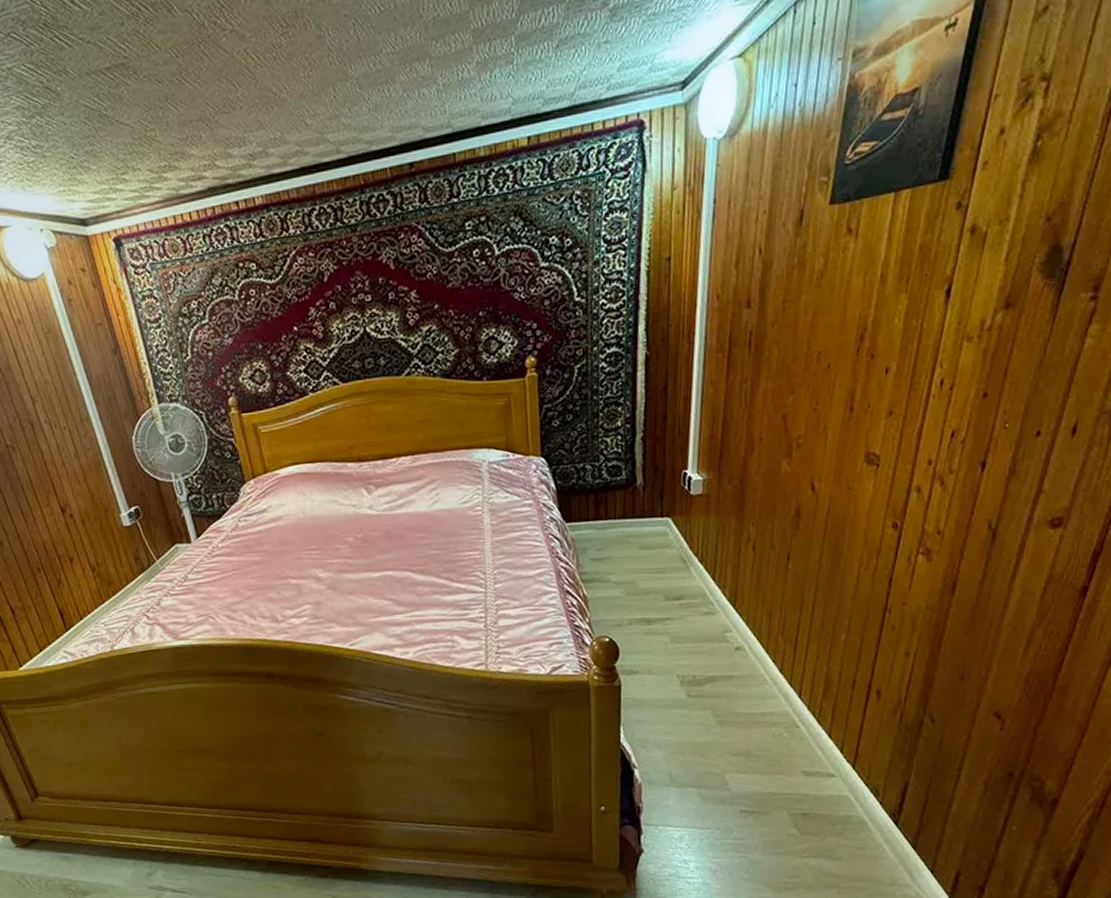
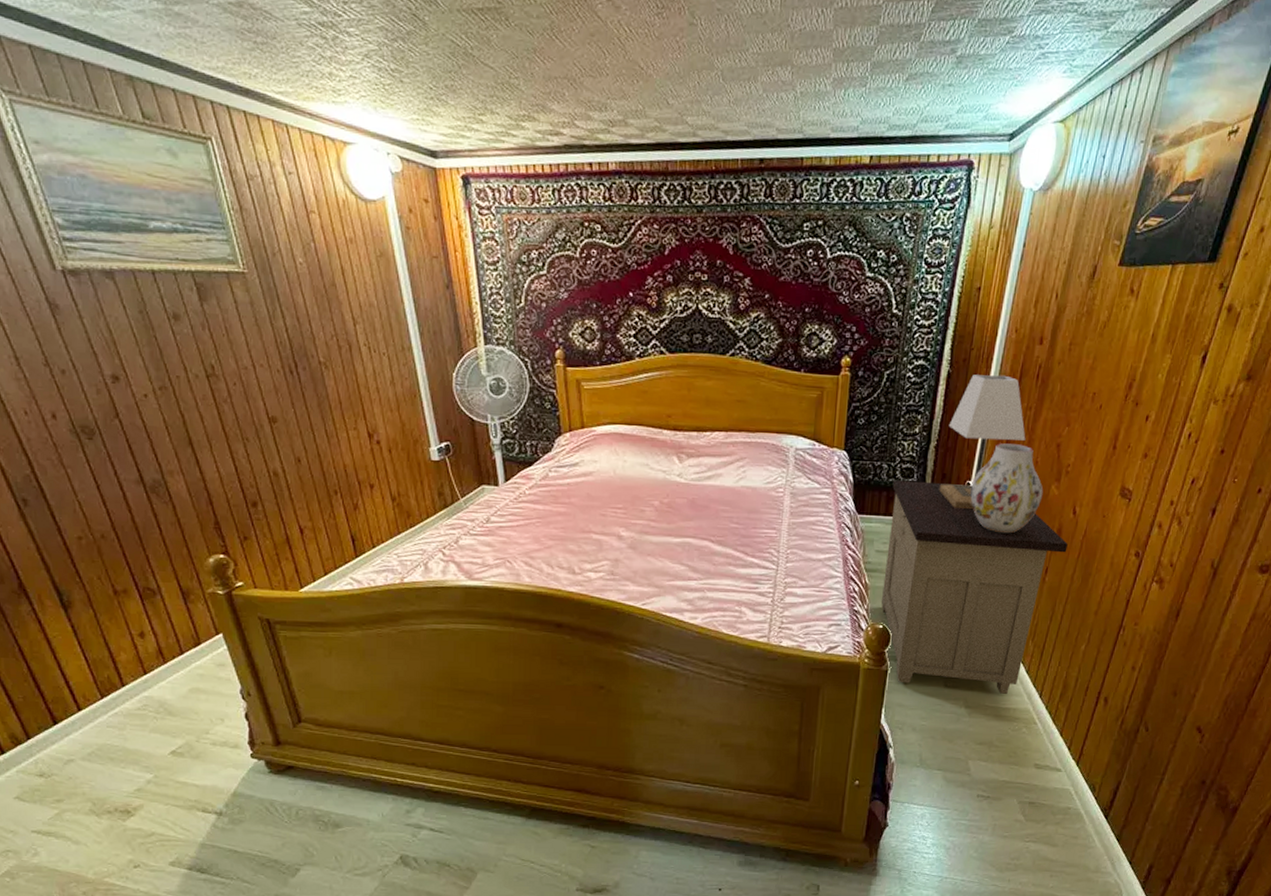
nightstand: none [599,475,810,699] -> present [881,480,1068,695]
lamp: none [652,348,745,502] -> present [939,374,1026,509]
vase: none [689,421,773,523] -> present [970,442,1044,534]

